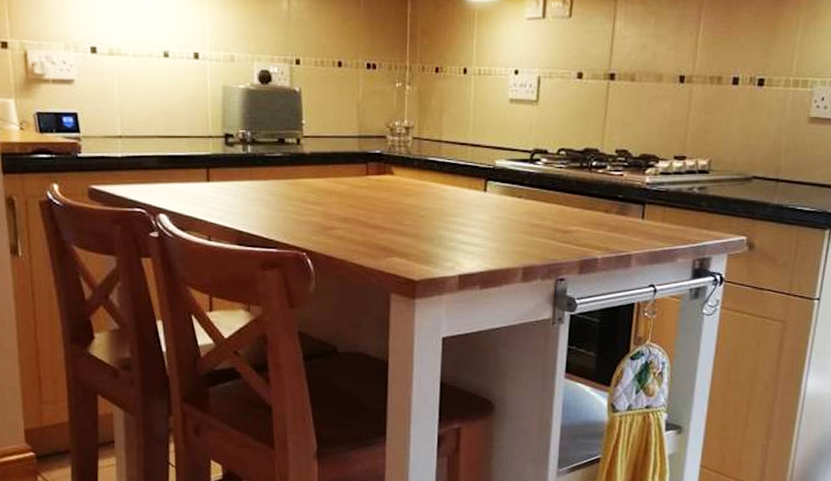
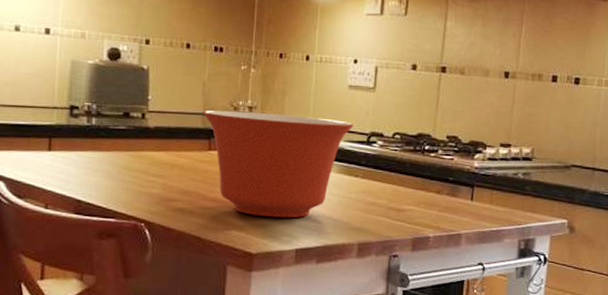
mixing bowl: none [359,132,516,243] -> present [203,110,354,218]

